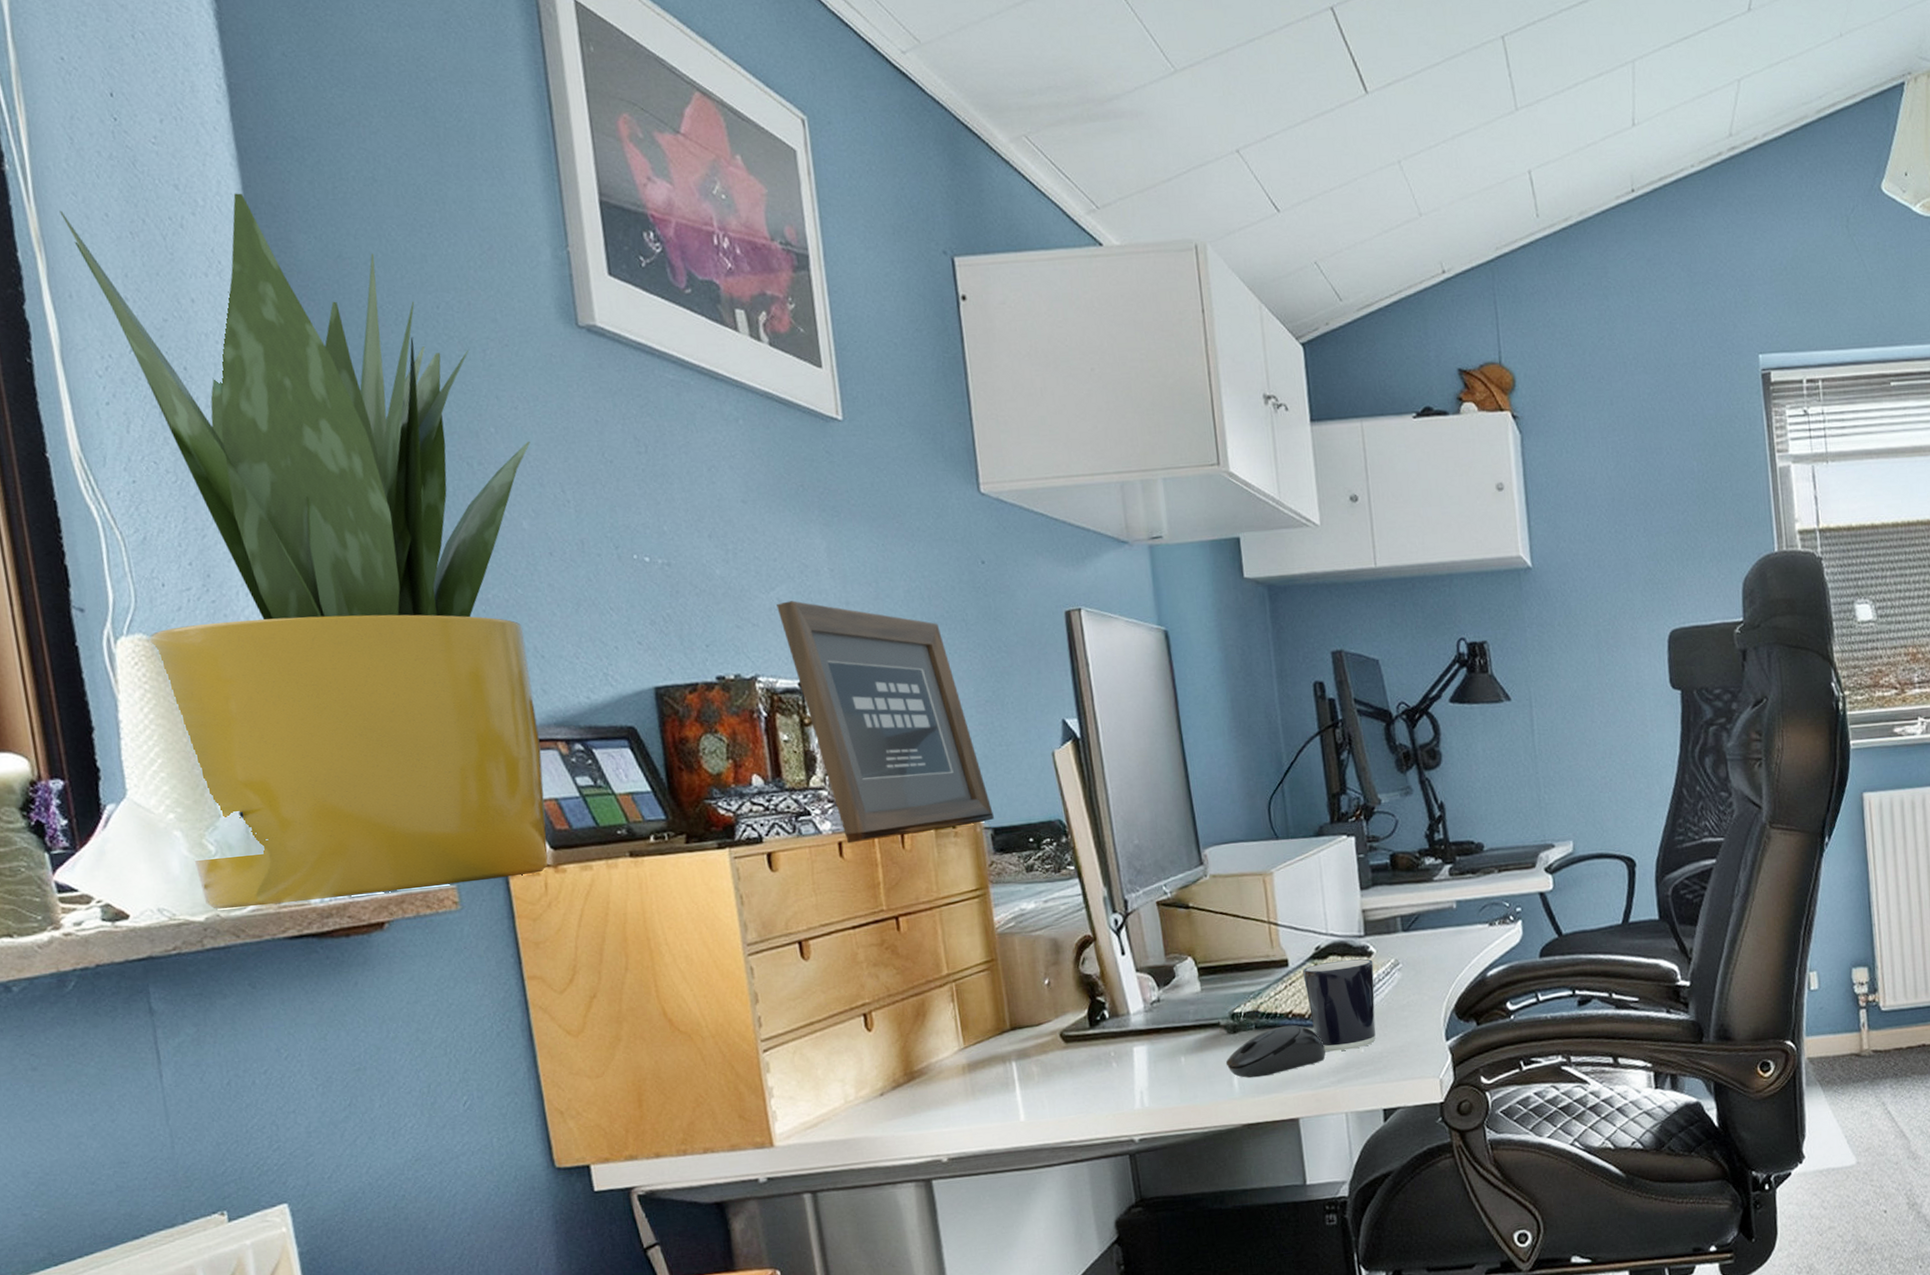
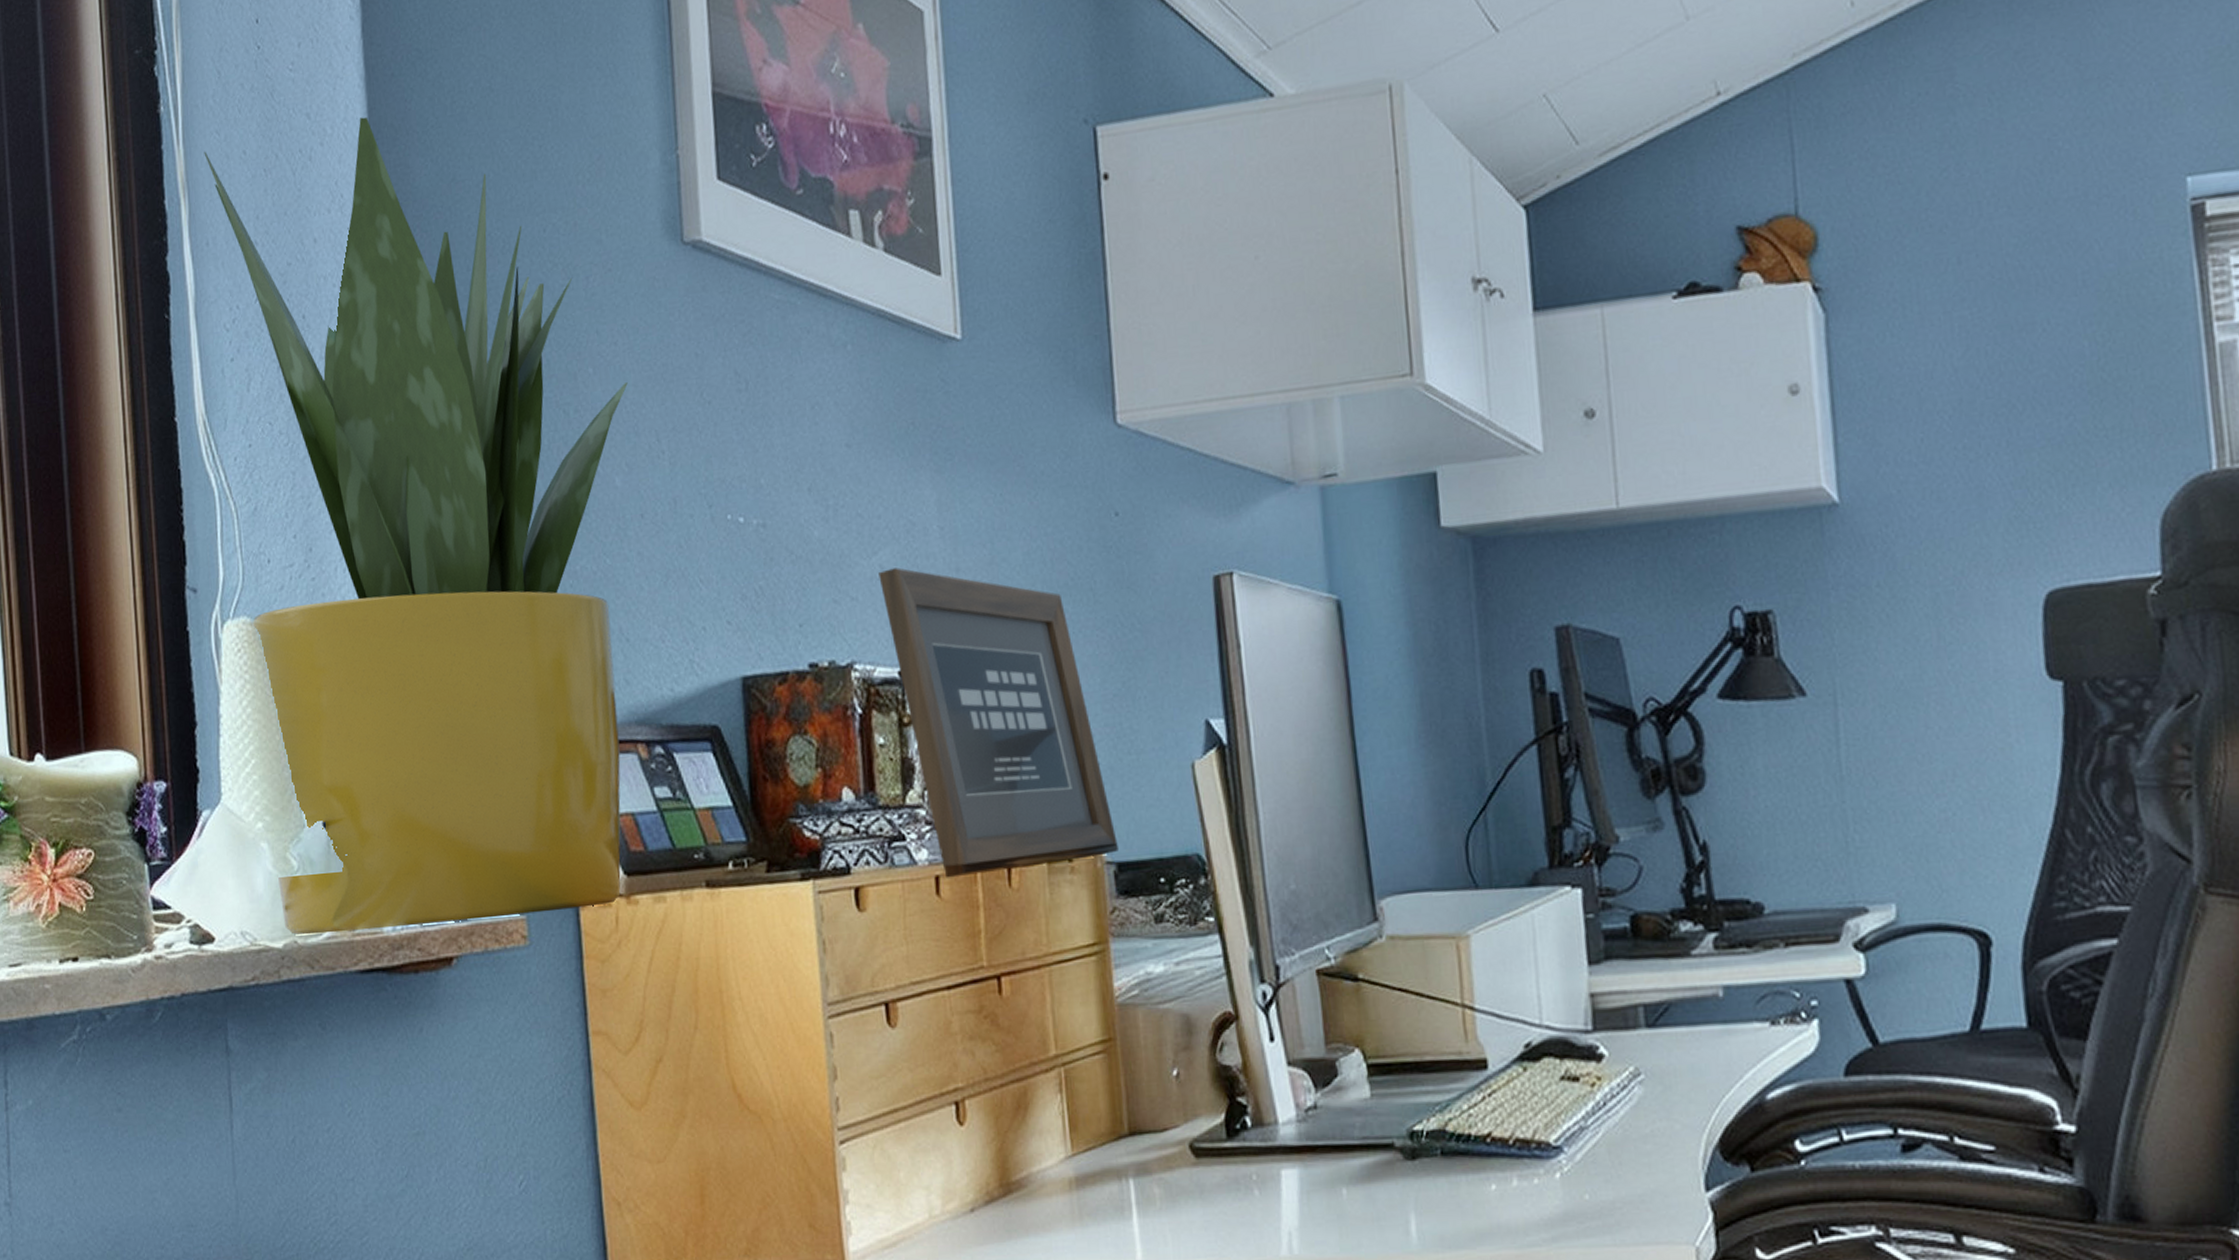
computer mouse: present [1225,1024,1326,1078] -> none [1400,1153,1537,1225]
mug: present [1303,958,1376,1052] -> none [1507,1063,1606,1196]

